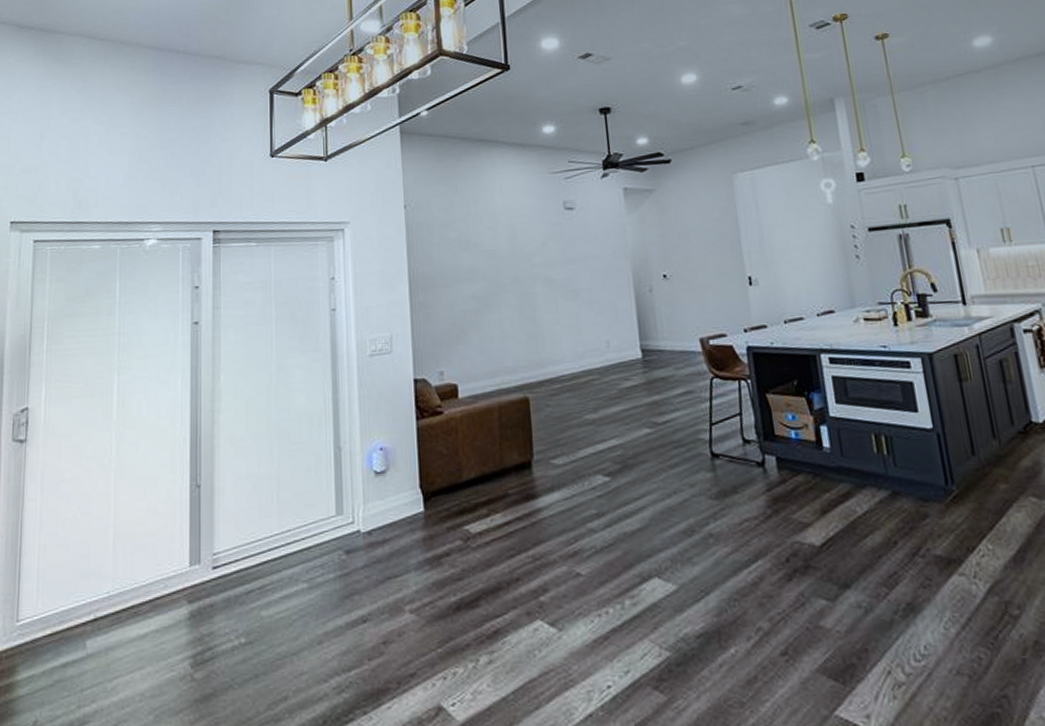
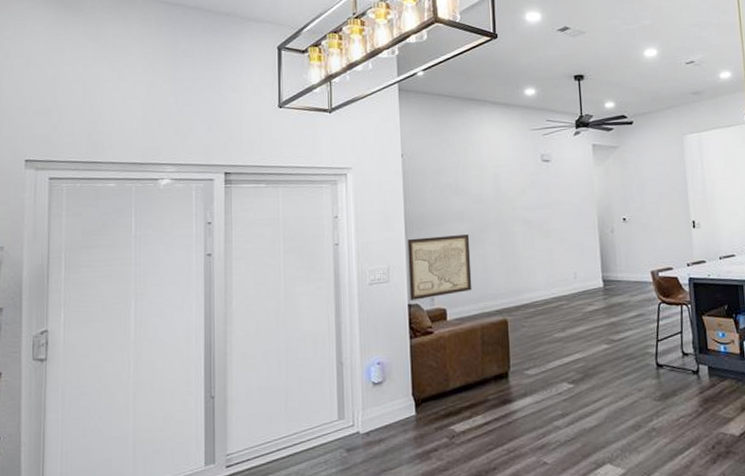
wall art: none [412,296,487,374] -> present [407,234,472,300]

